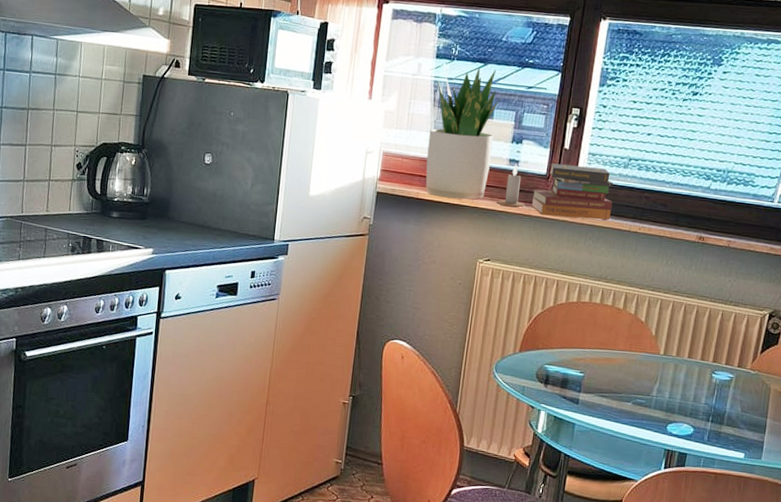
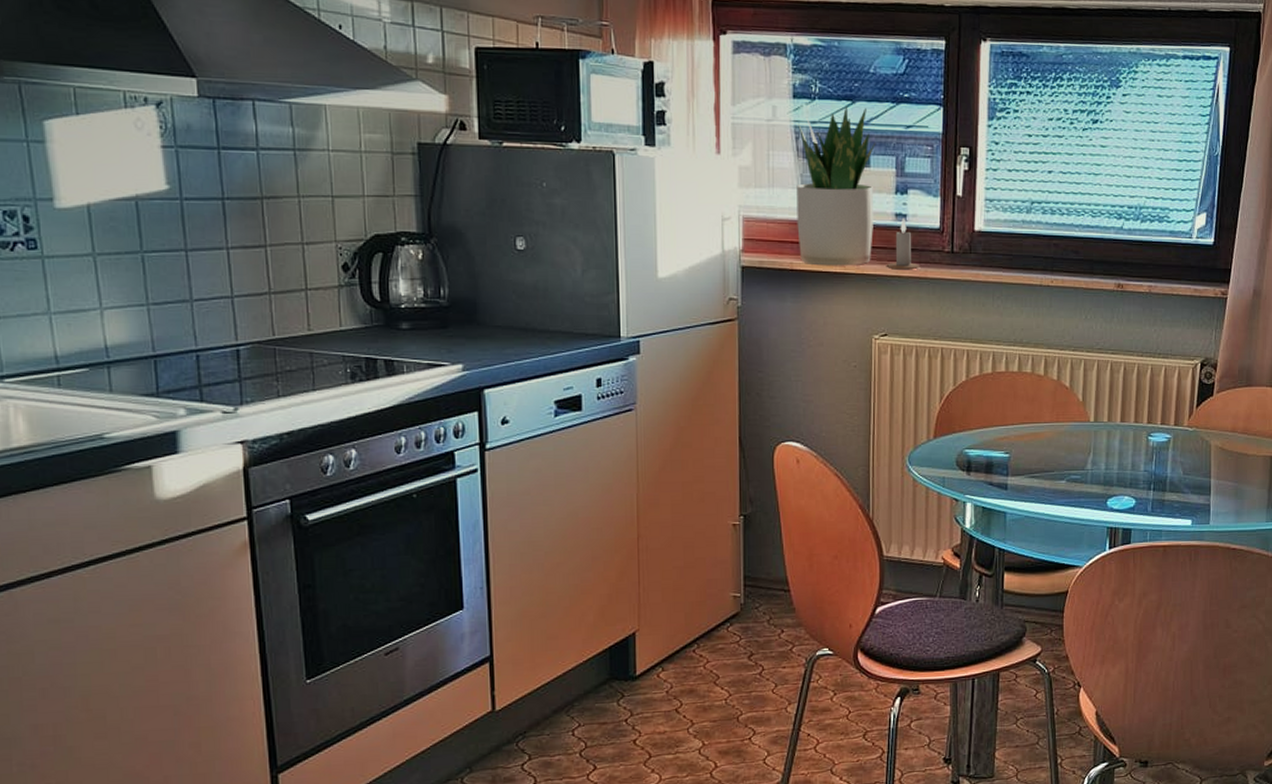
books: present [531,163,614,221] -> none [927,214,1019,276]

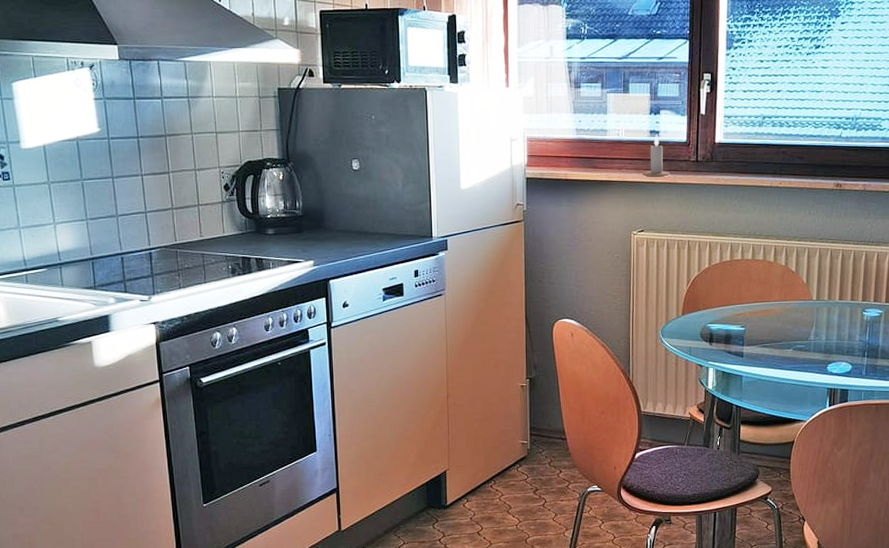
planter: present [796,106,876,266] -> none [570,43,634,176]

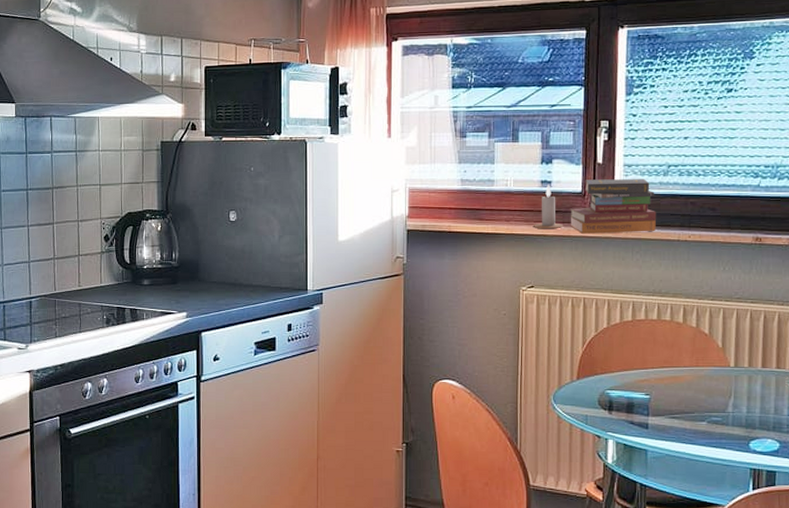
books: none [676,129,753,181] -> present [570,179,657,234]

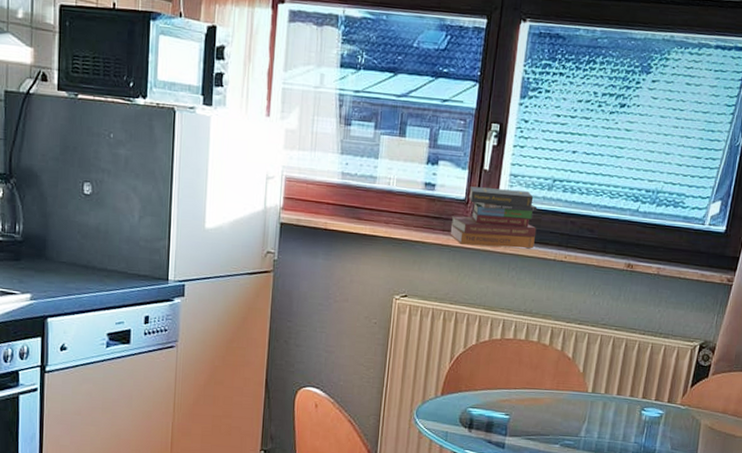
candle: present [532,185,564,229] -> none [412,188,444,237]

